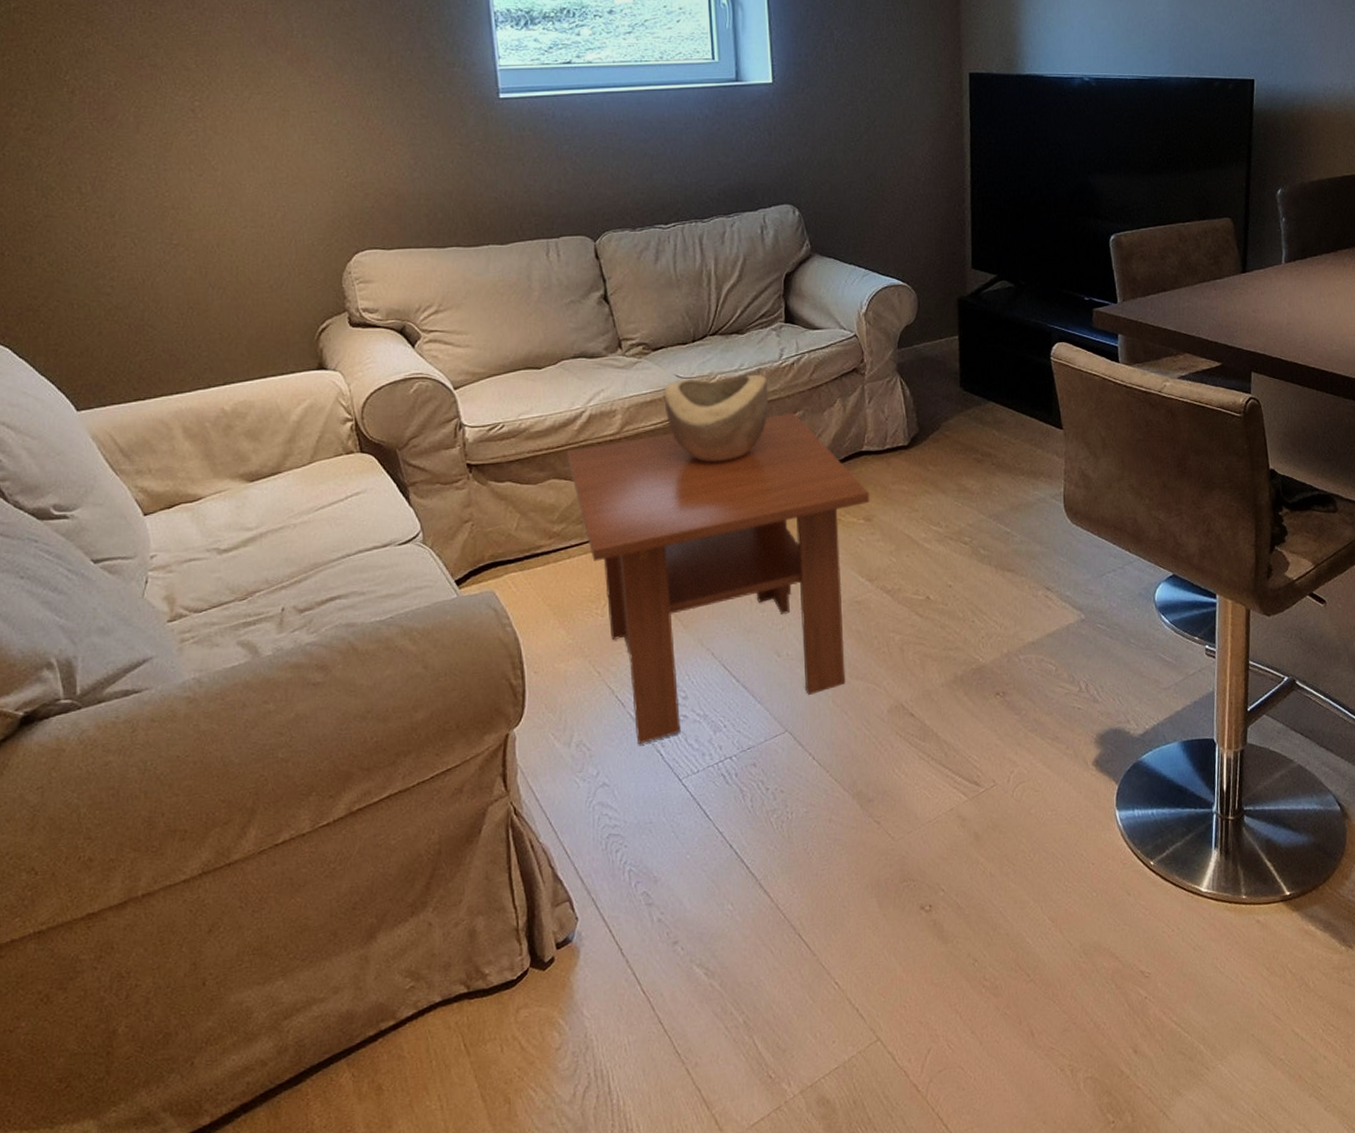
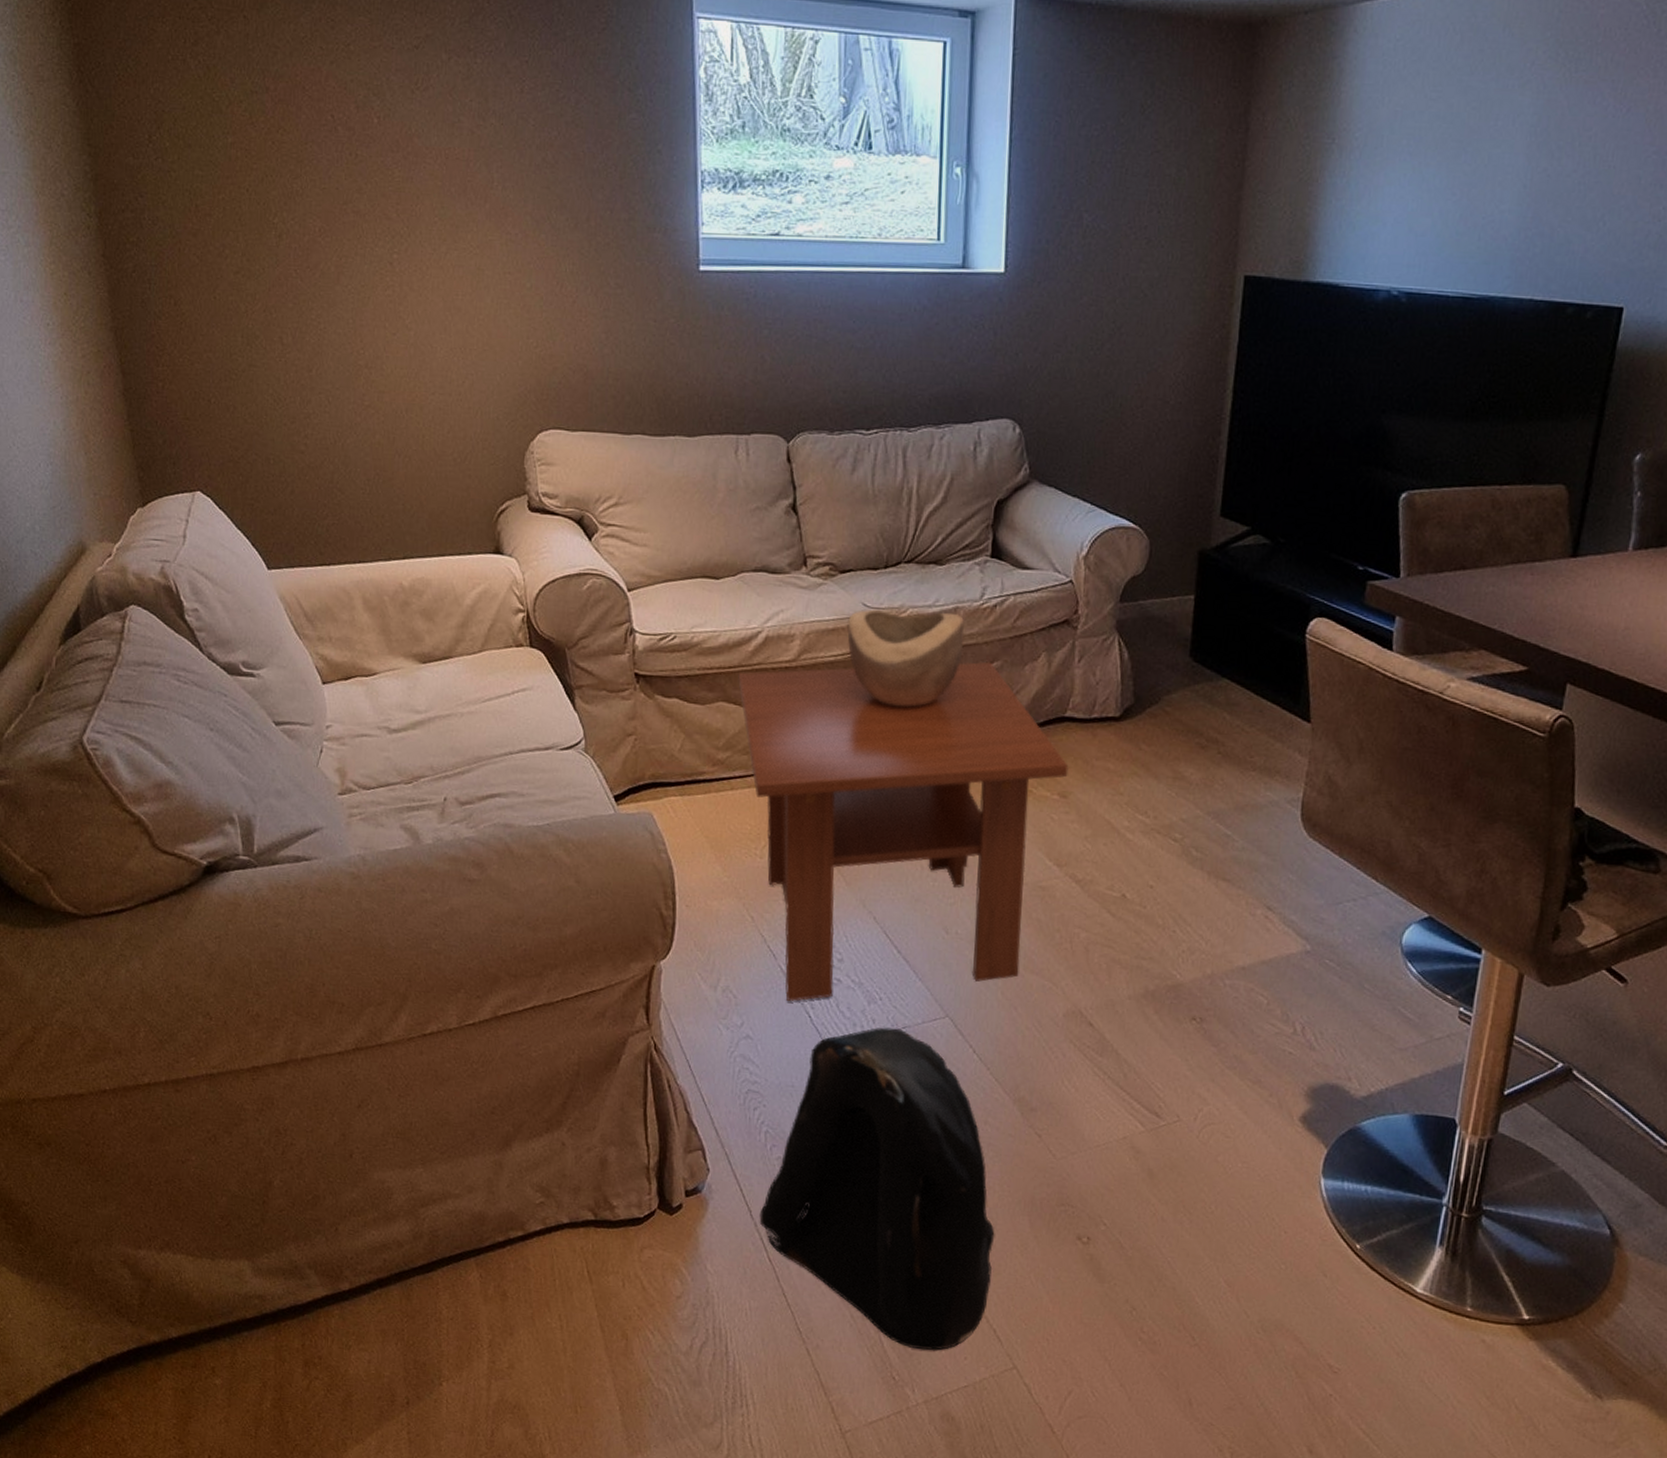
backpack: none [630,750,849,1045] -> present [759,1027,995,1350]

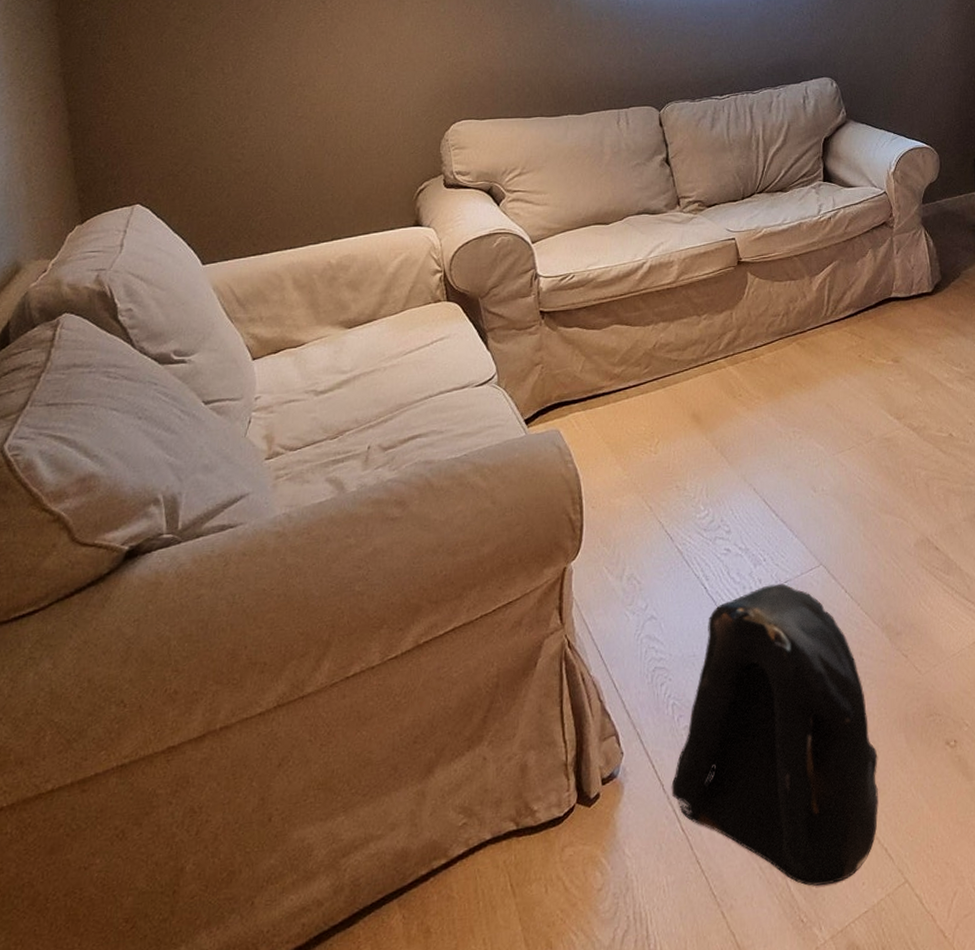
coffee table: present [738,661,1069,1002] -> none [628,262,898,578]
decorative bowl: present [847,610,965,707] -> none [716,228,809,309]

